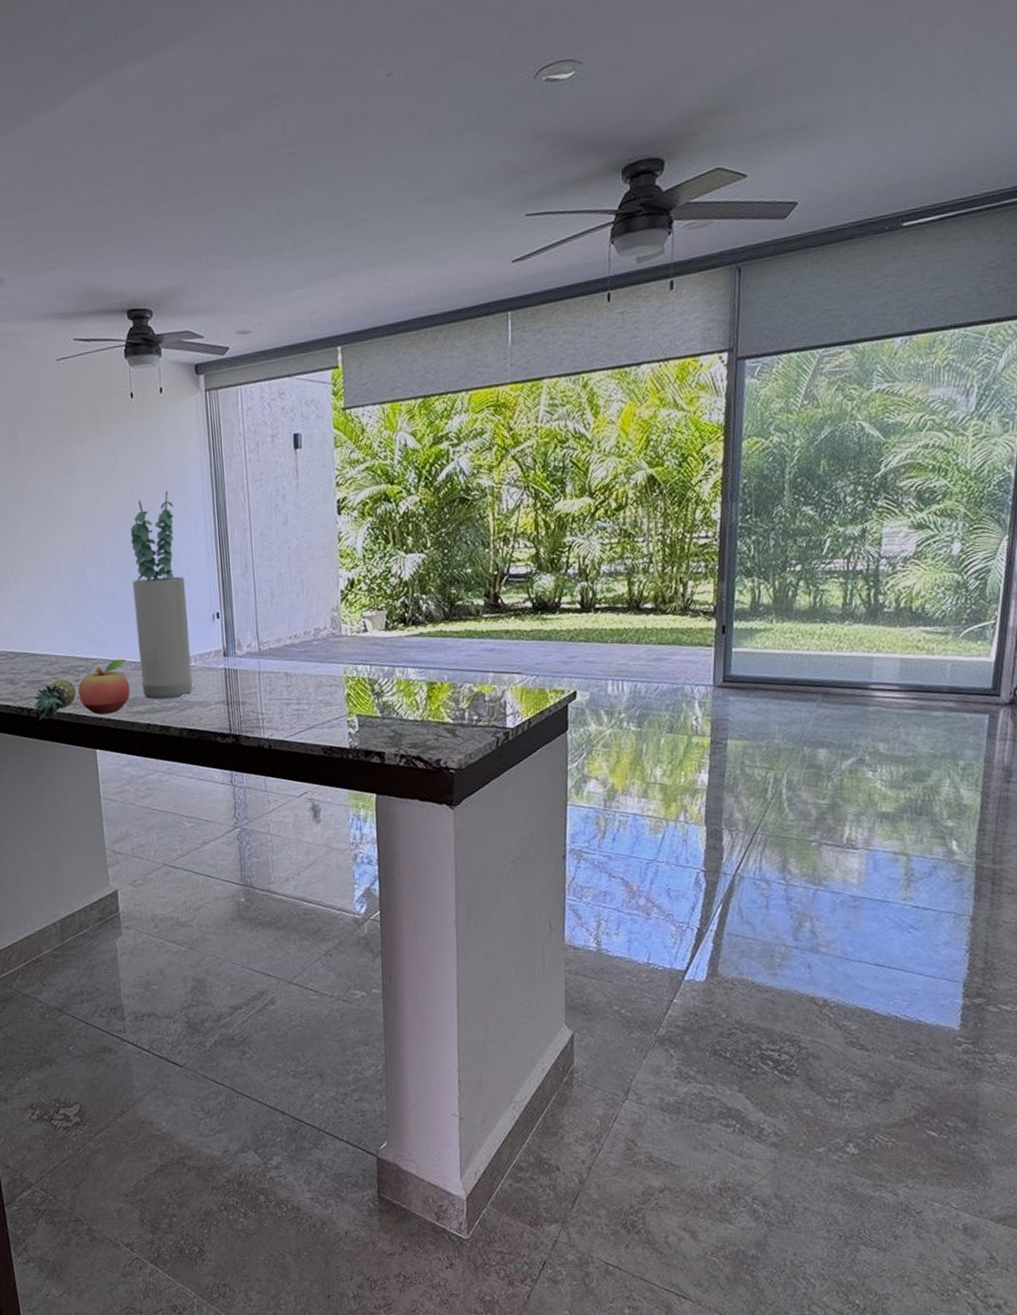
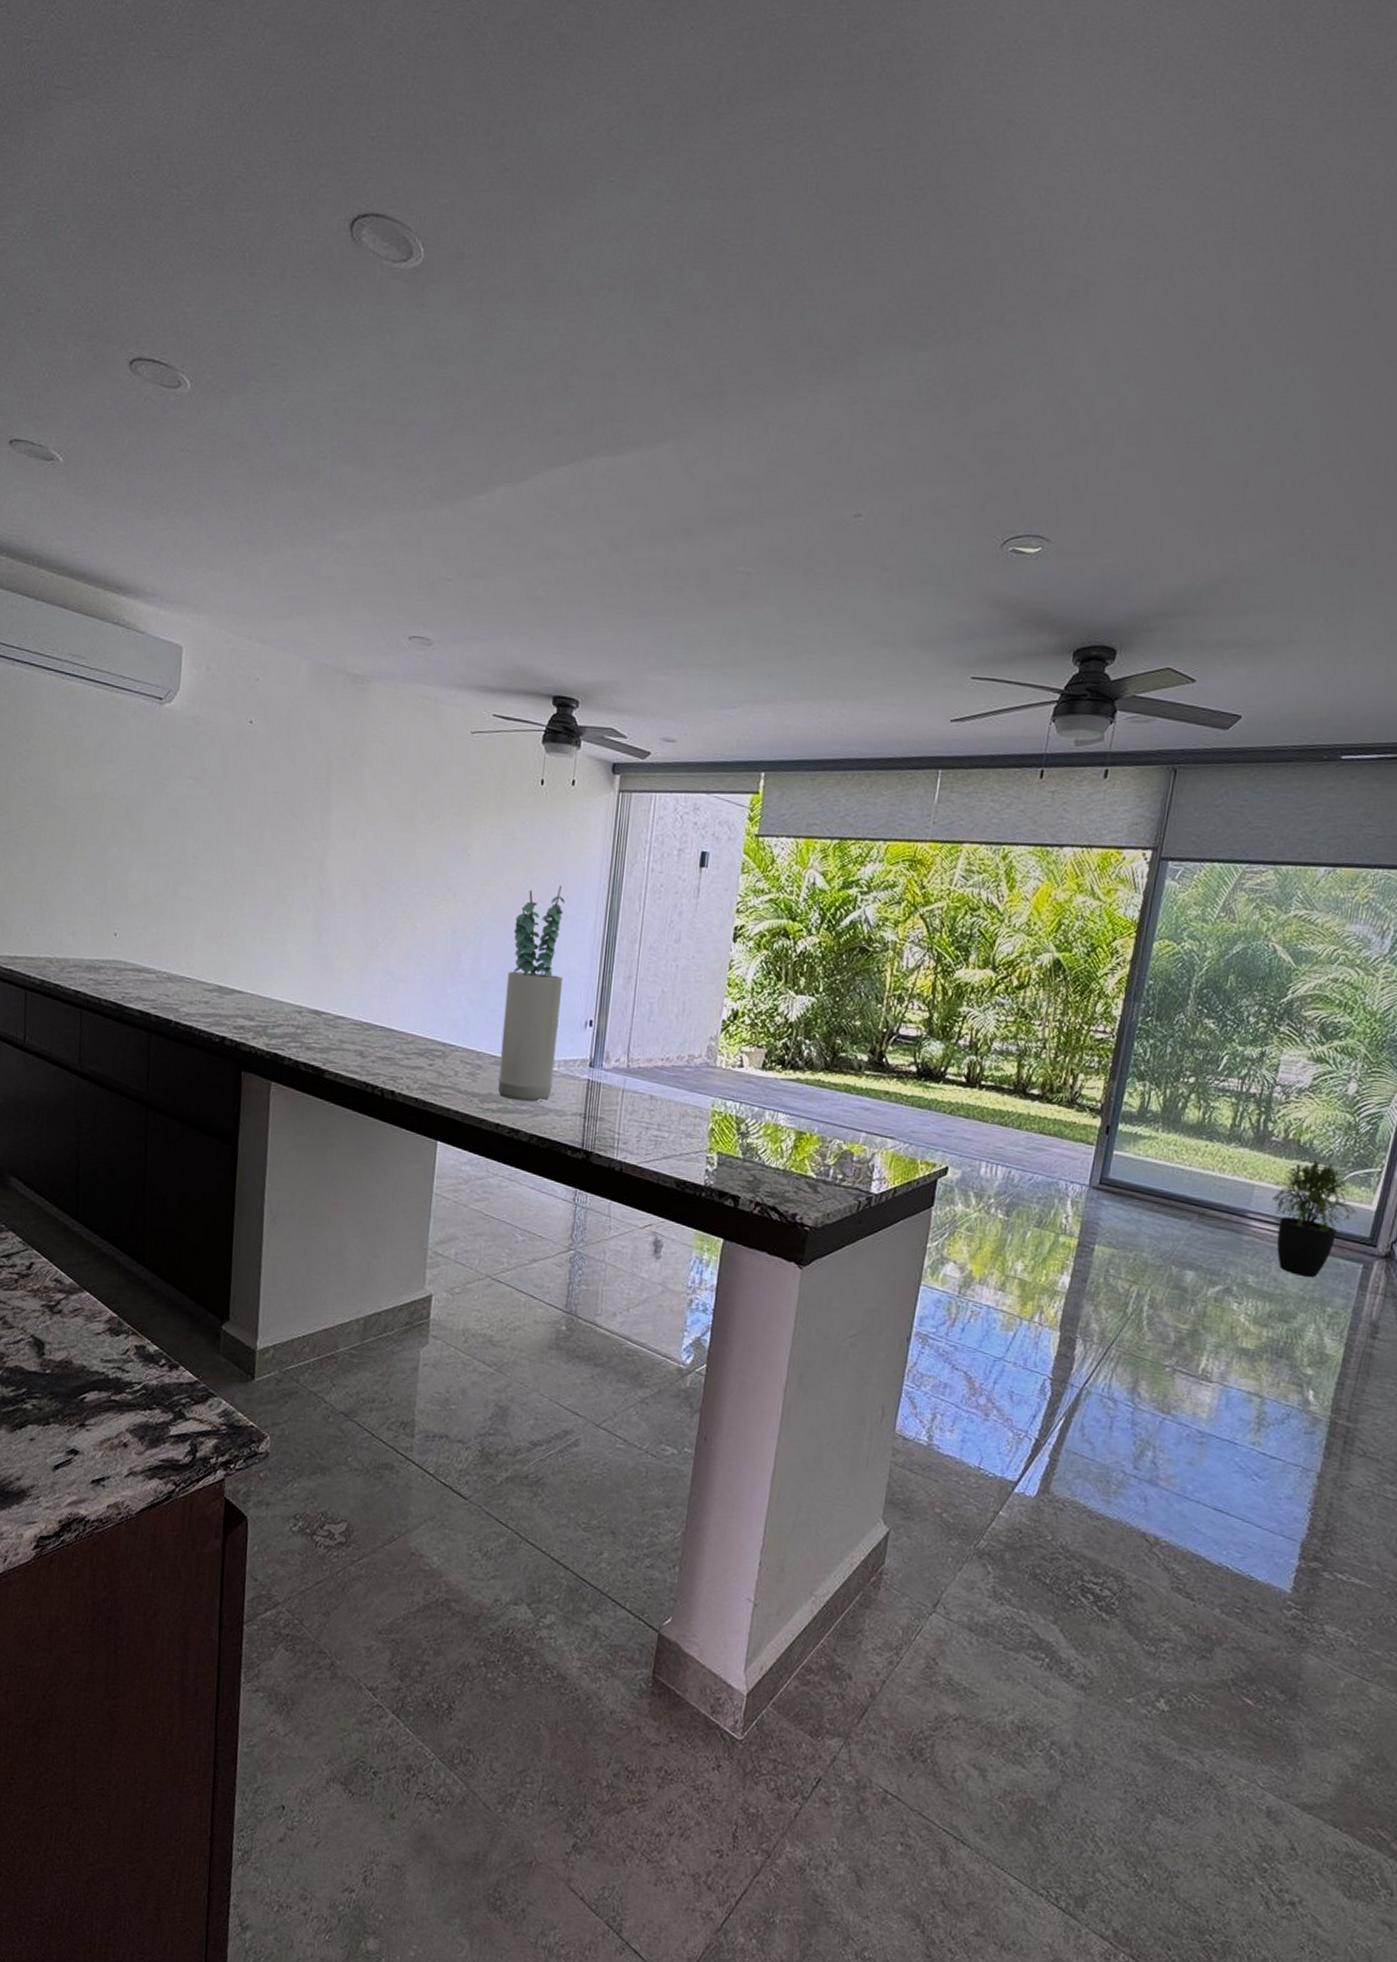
fruit: present [33,679,76,721] -> none [379,1060,428,1101]
fruit: present [78,658,131,716] -> none [430,1050,487,1107]
potted plant: none [891,623,979,736] -> present [1272,1160,1359,1277]

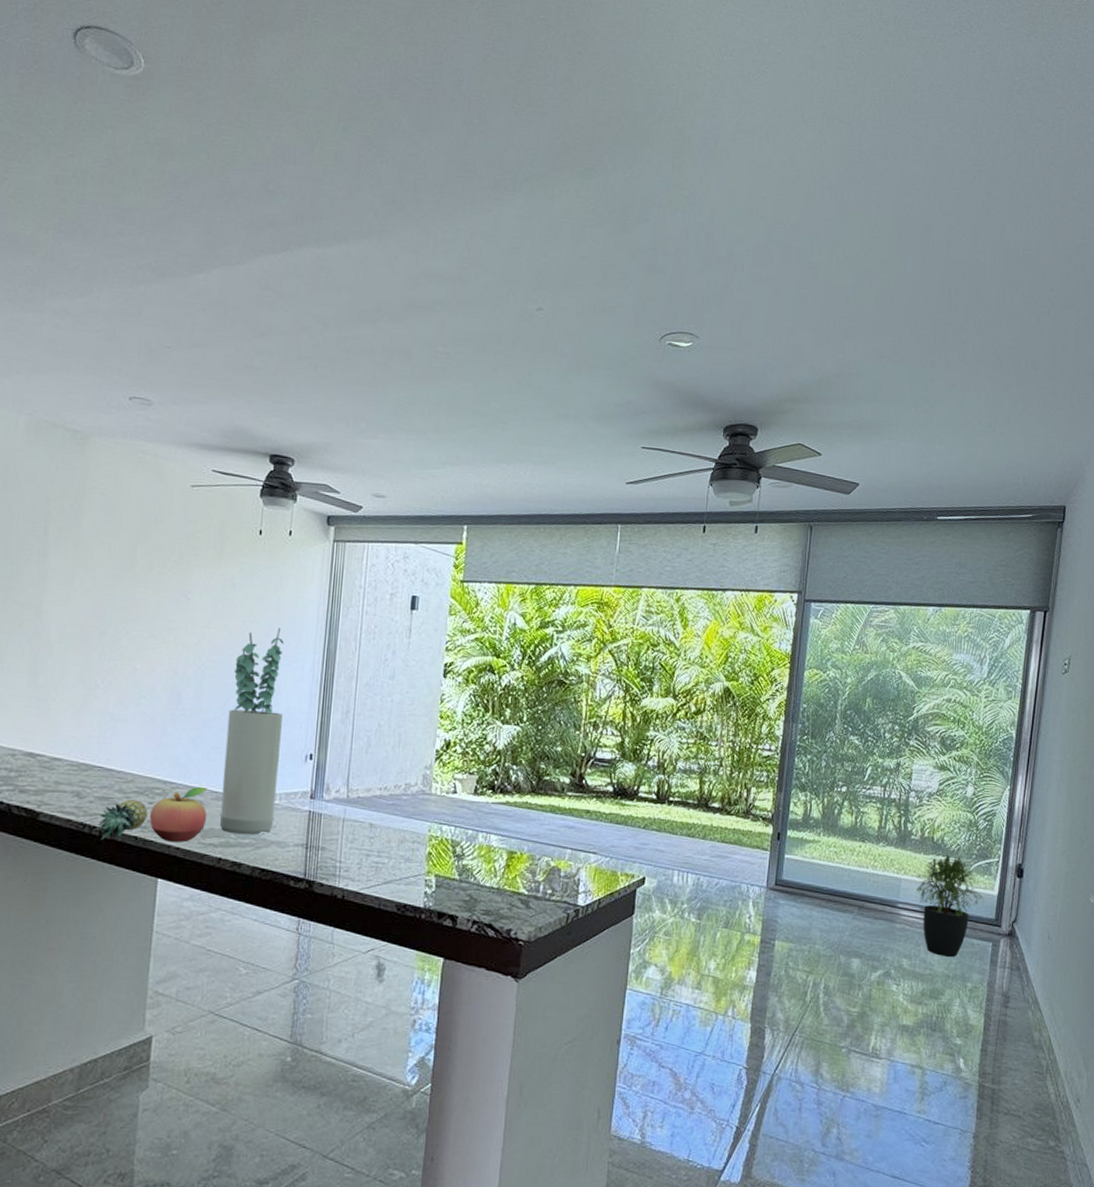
fruit: none [379,1060,428,1101] -> present [97,798,148,841]
fruit: none [430,1050,487,1107] -> present [150,786,208,843]

